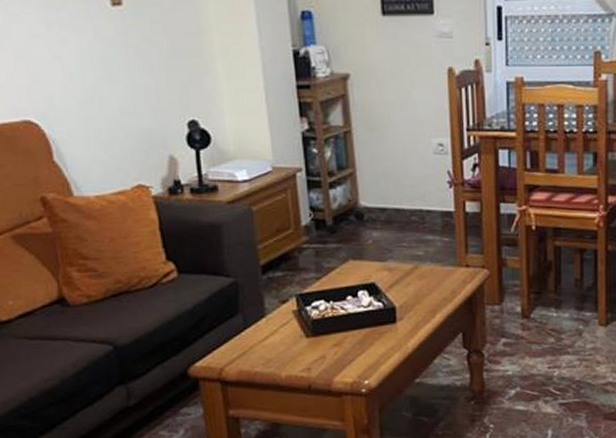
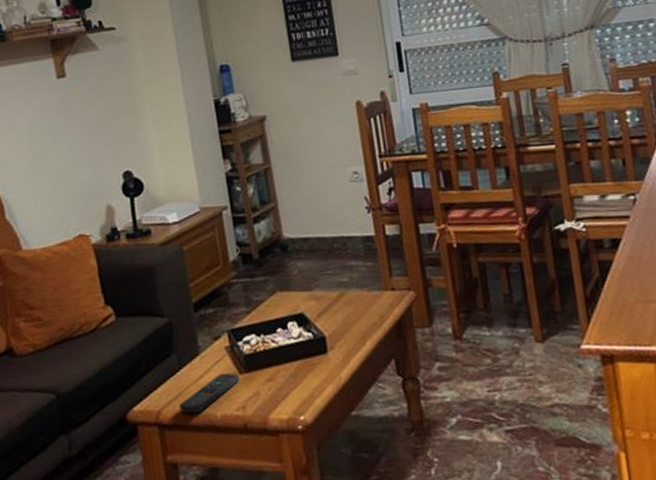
remote control: none [243,335,307,372] -> present [180,372,240,414]

